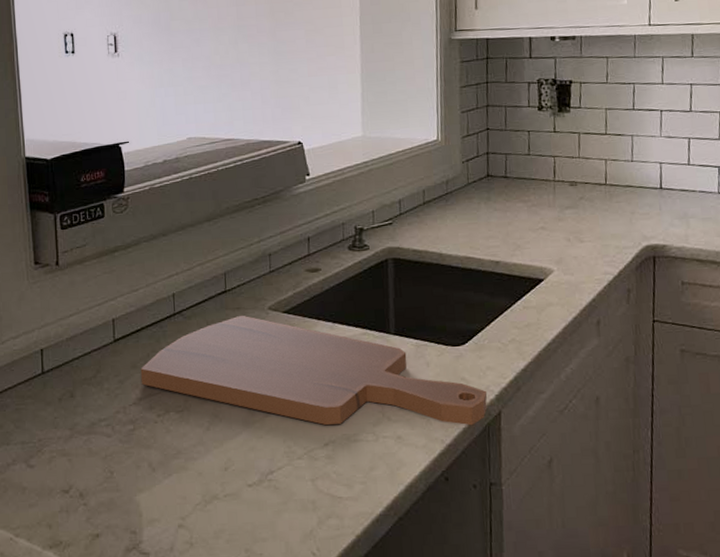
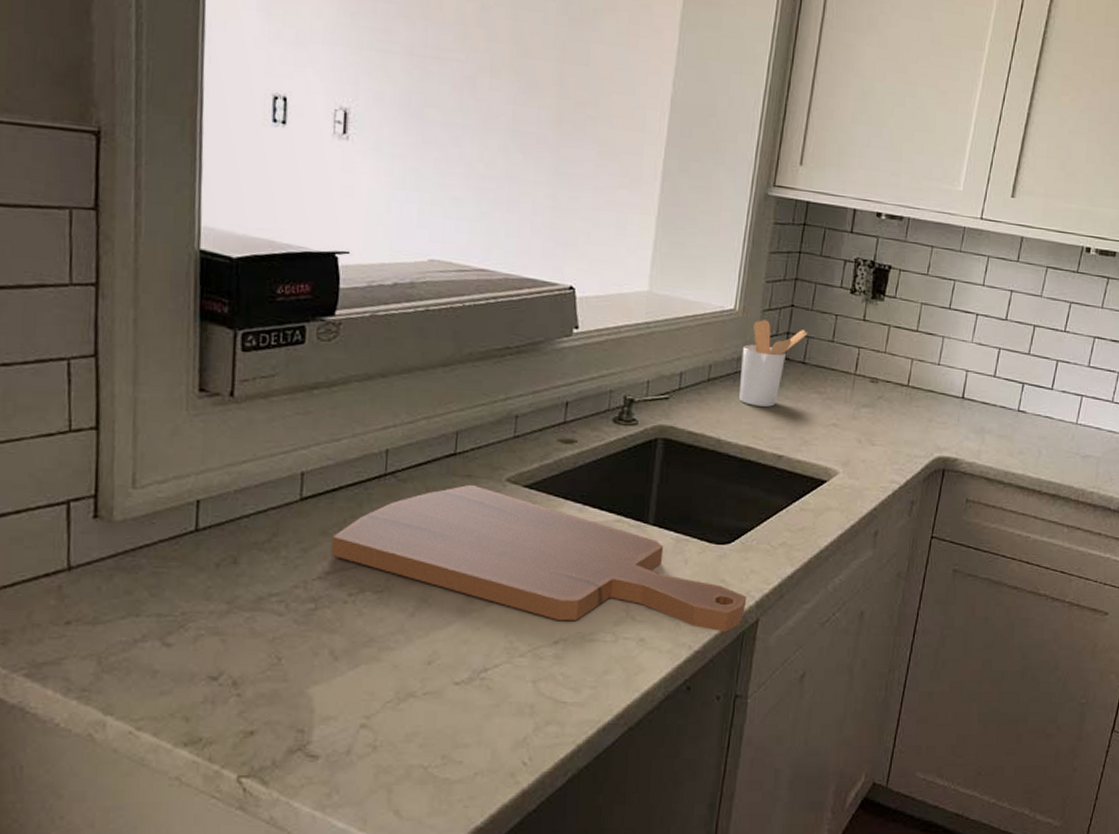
utensil holder: none [449,145,505,221] -> present [739,320,808,407]

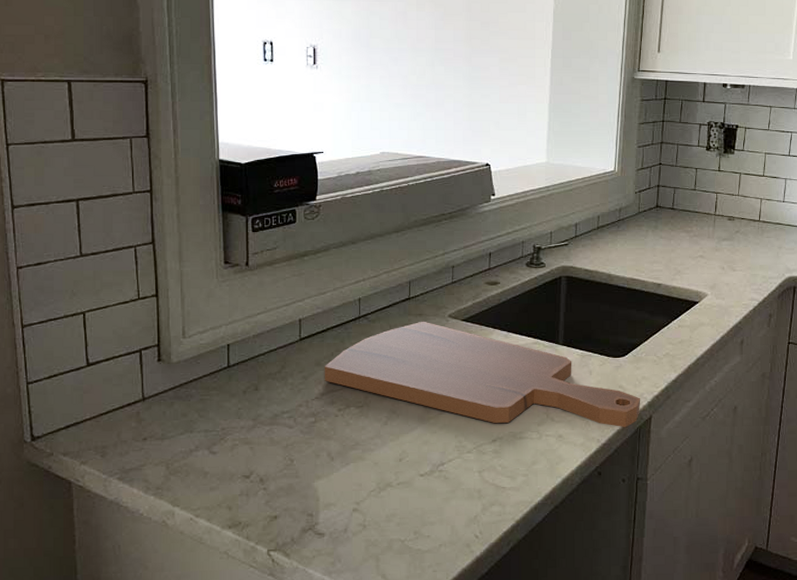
utensil holder: present [739,320,808,407] -> none [623,177,674,246]

